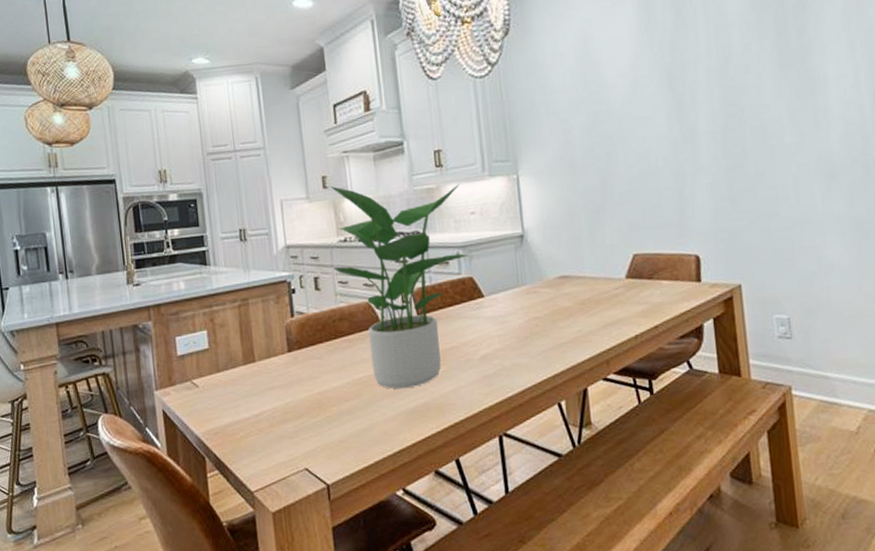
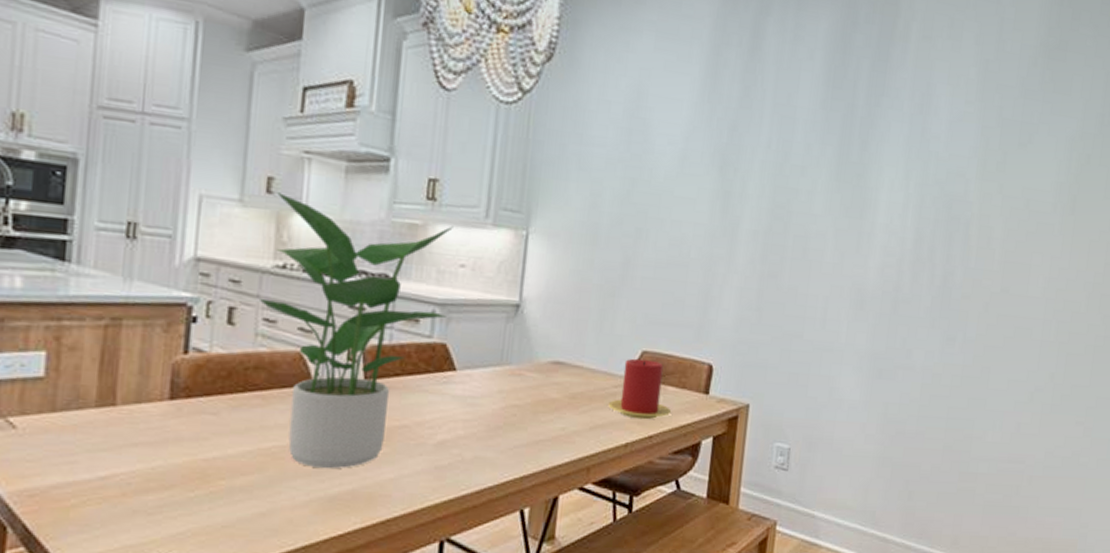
candle: none [613,260,669,313] -> present [608,358,671,420]

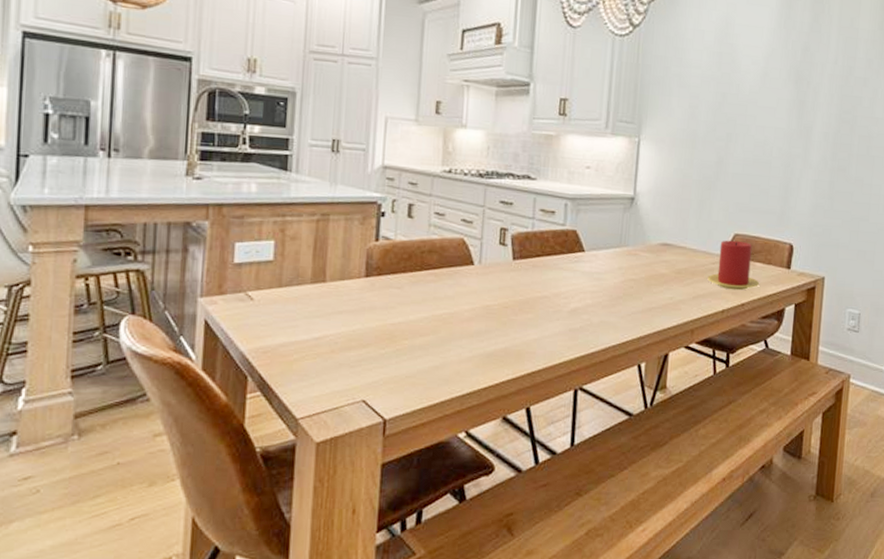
potted plant: present [260,192,453,468] -> none [432,113,580,331]

